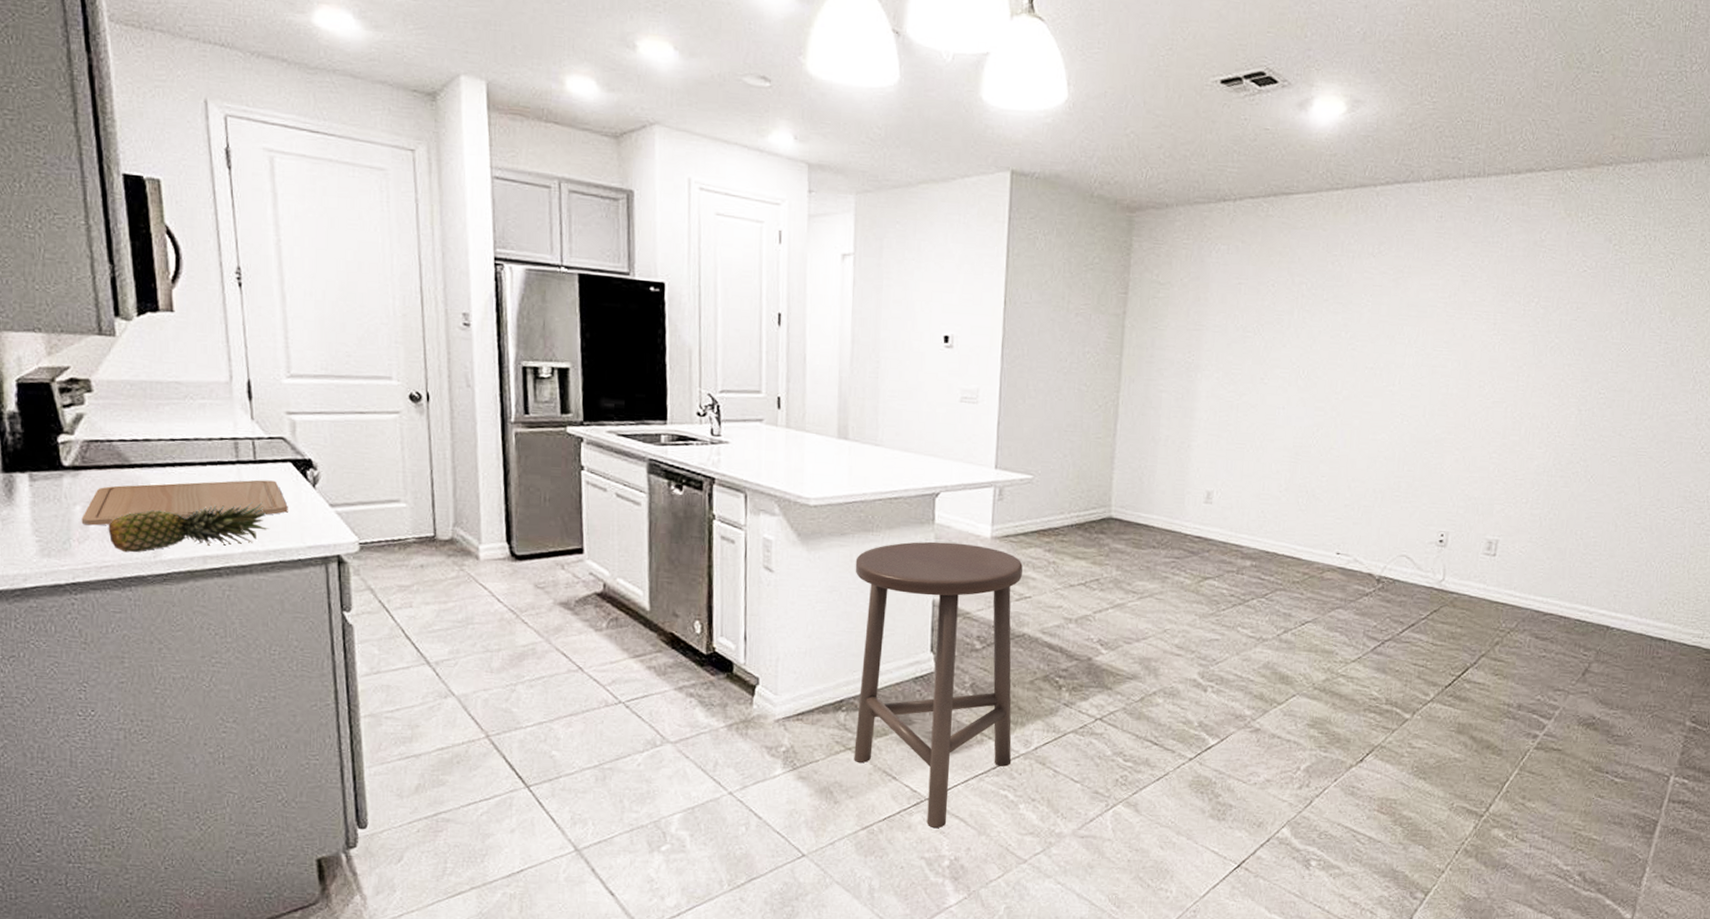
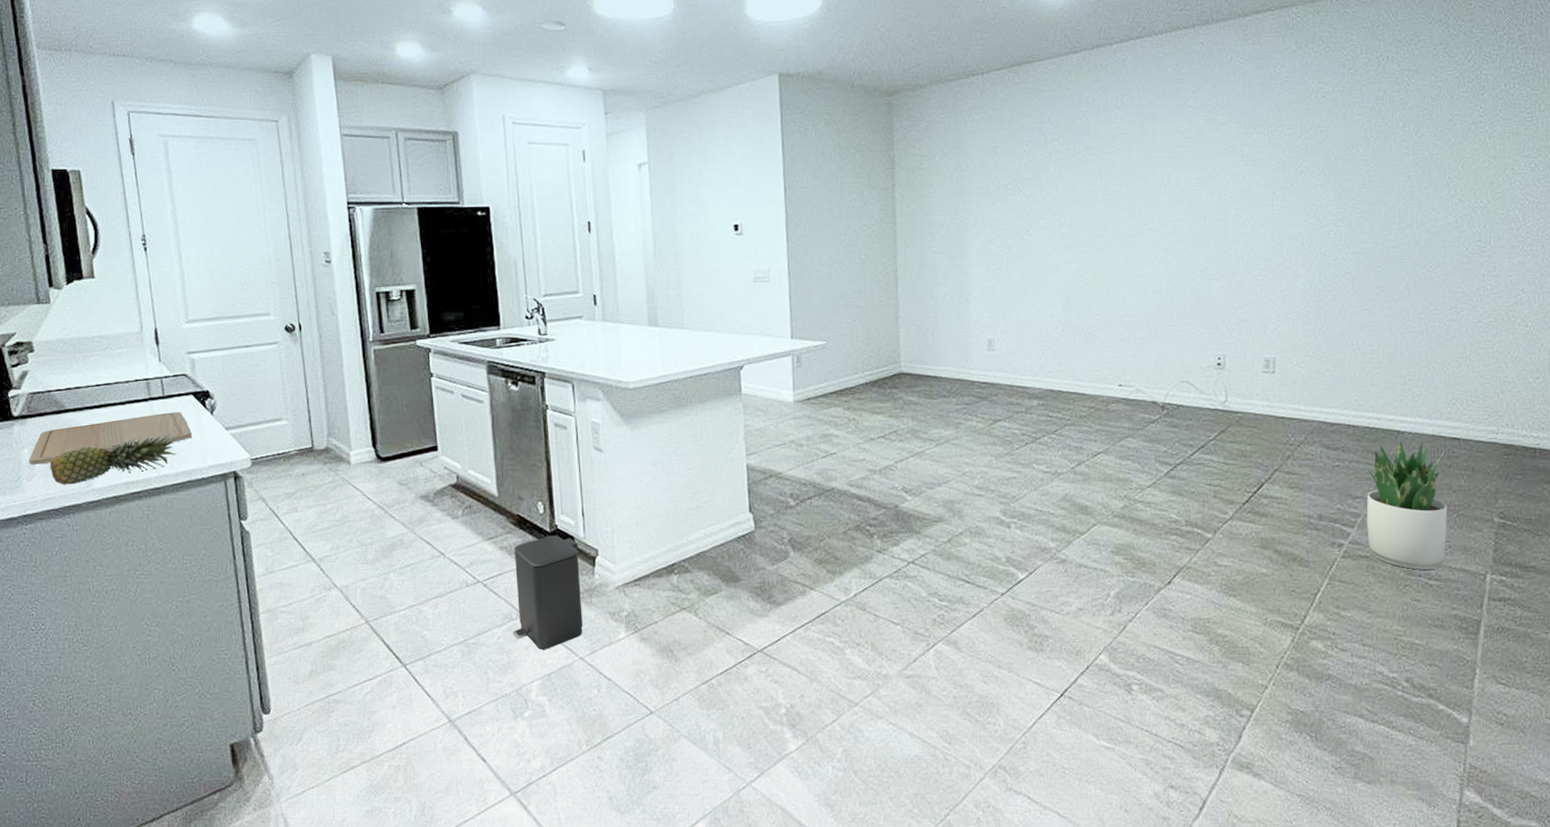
pedal bin: none [655,658,738,781] -> present [512,535,583,649]
bar stool: present [854,541,1023,828] -> none [674,409,834,678]
planter: none [1562,636,1652,768] -> present [1363,440,1448,571]

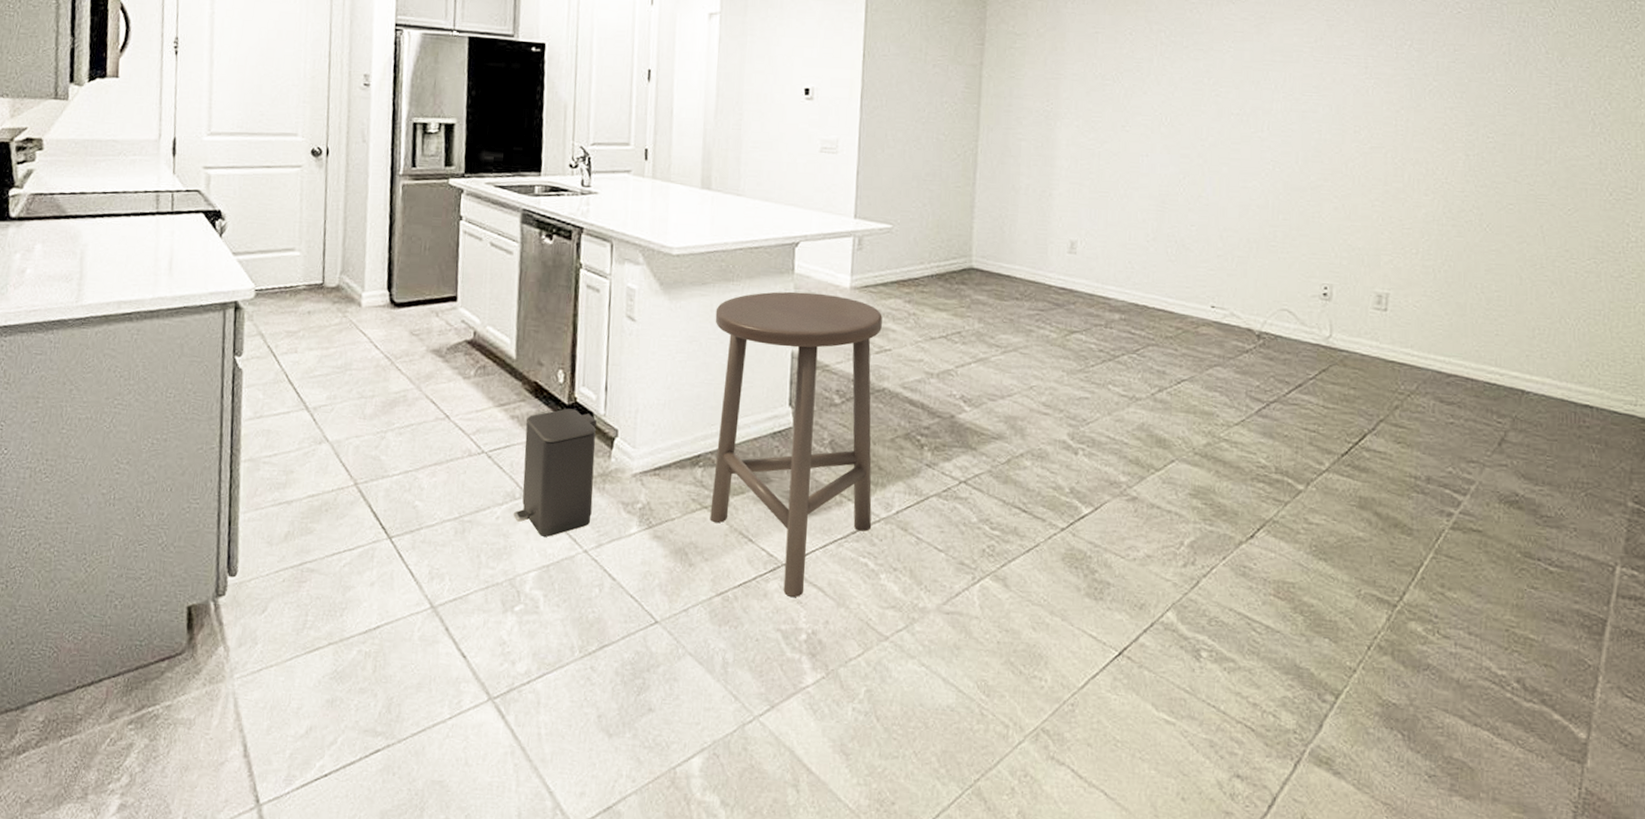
chopping board: present [29,412,192,465] -> none [19,229,196,272]
fruit: present [50,431,178,485] -> none [40,250,178,298]
bar stool: none [674,409,834,678] -> present [710,291,882,597]
planter: present [1363,440,1448,571] -> none [1481,402,1577,555]

